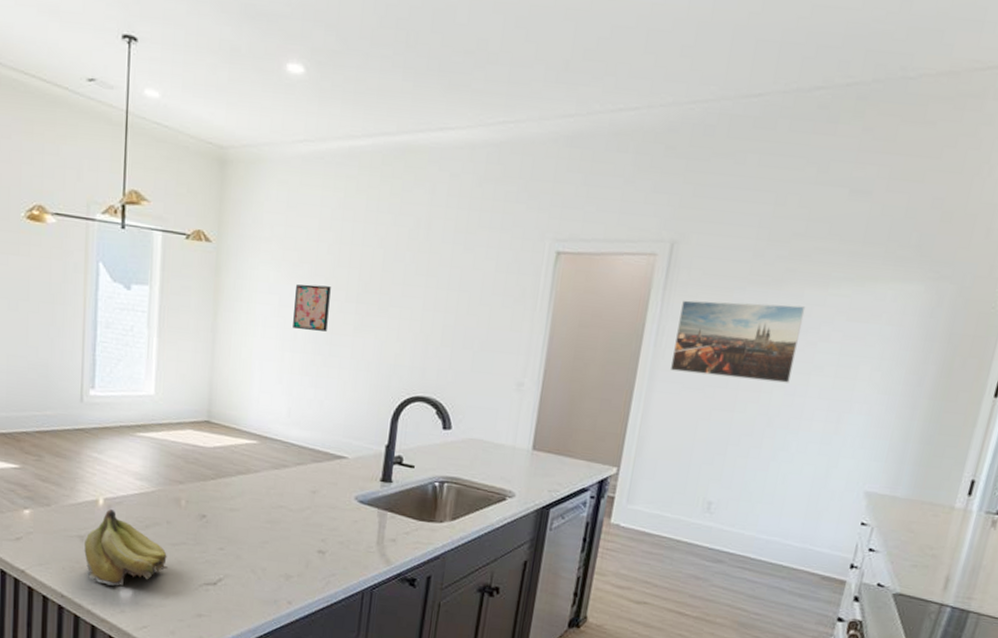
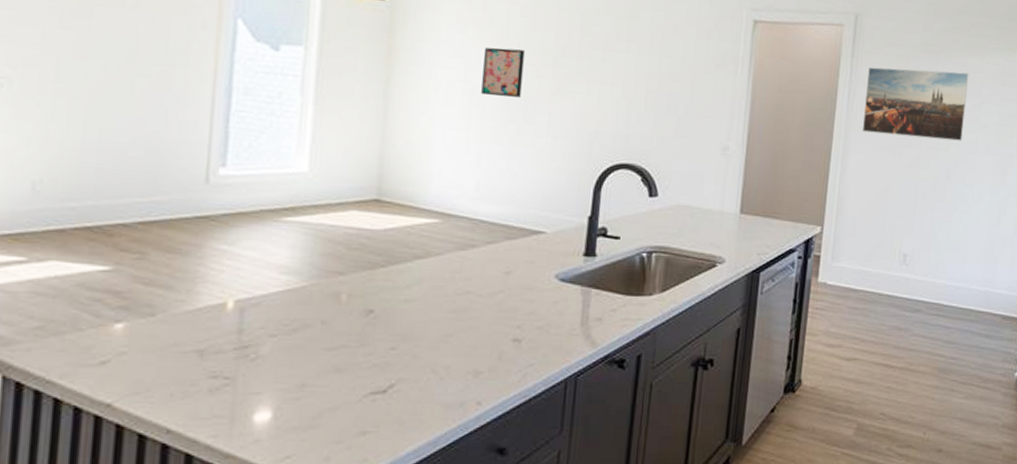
fruit: present [84,509,168,586] -> none [203,313,322,410]

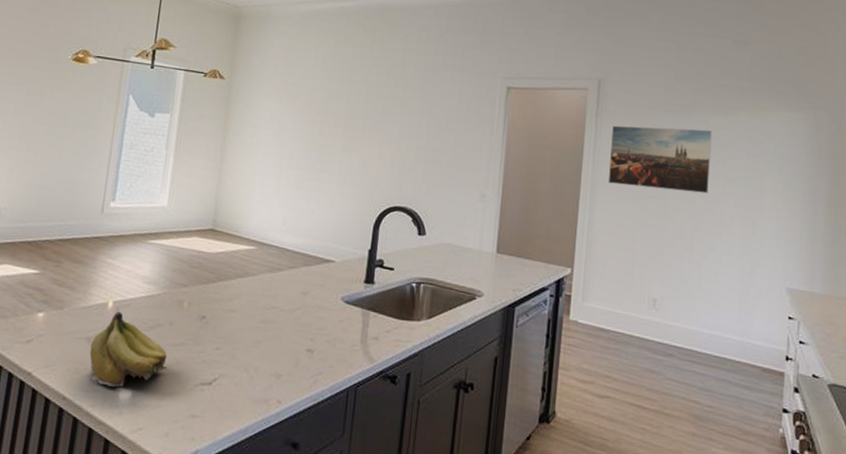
fruit: none [203,313,322,410] -> present [89,312,167,388]
wall art: present [481,47,525,97] -> none [290,112,323,152]

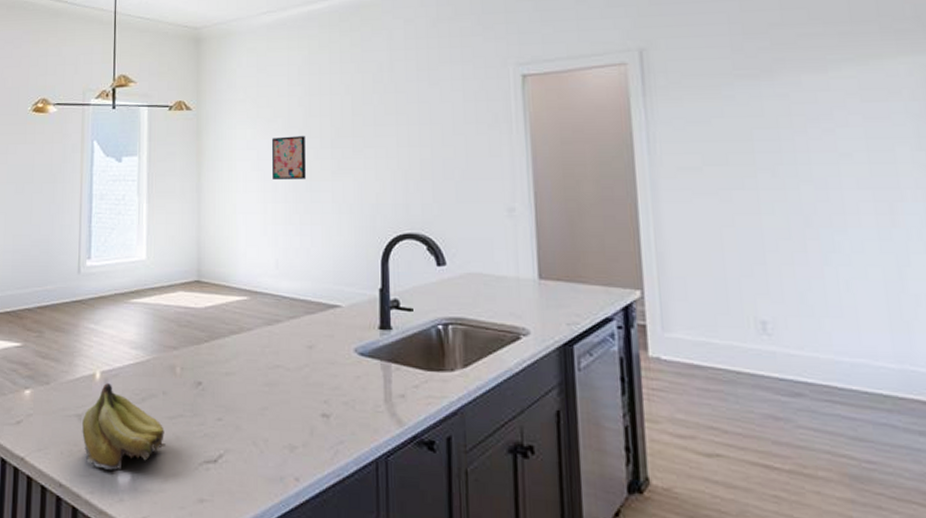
wall art: none [290,112,323,152] -> present [272,136,306,179]
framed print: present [607,125,713,194] -> none [667,94,816,177]

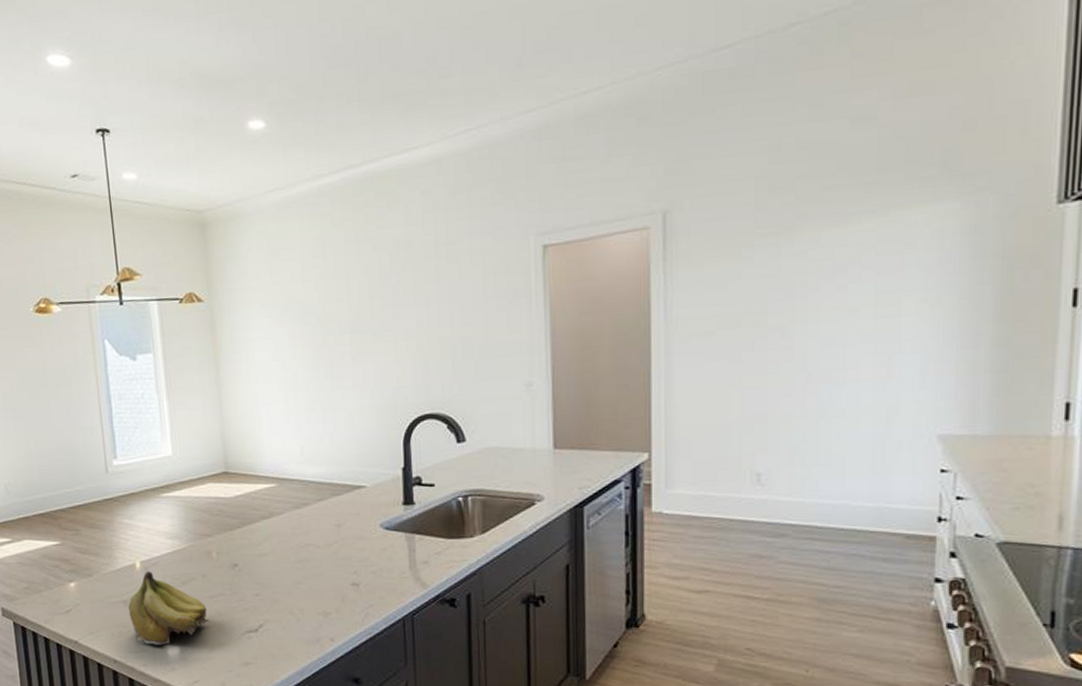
wall art: present [272,136,306,179] -> none [289,322,326,369]

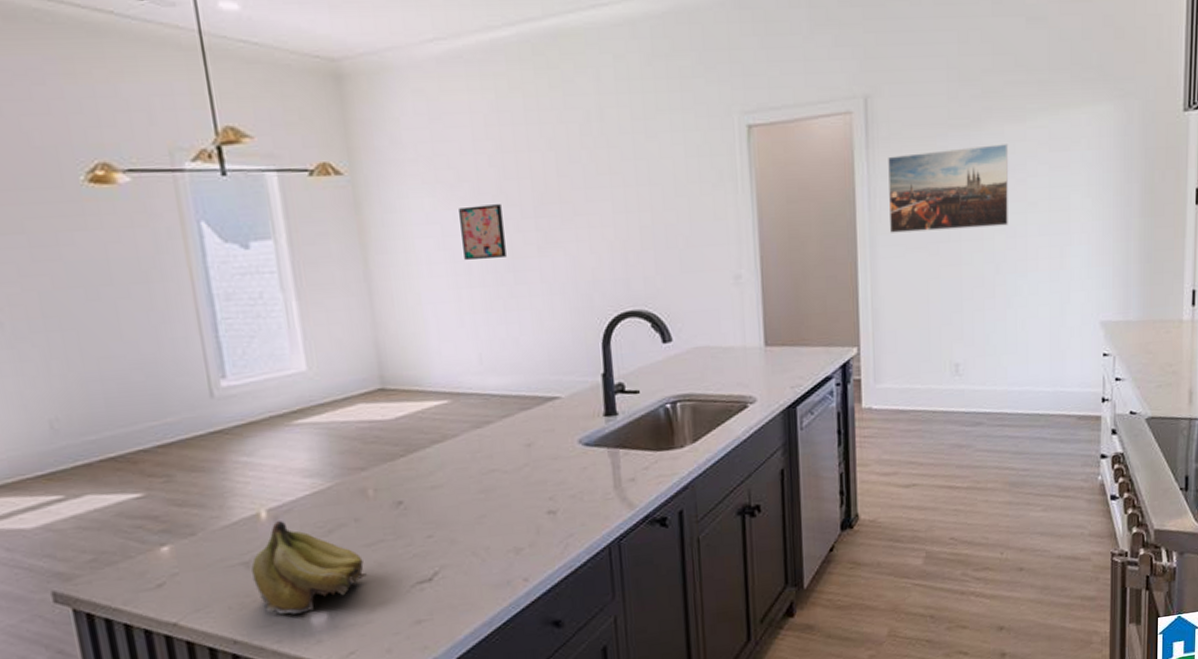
wall art: none [289,322,326,369] -> present [459,204,506,260]
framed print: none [686,250,826,343] -> present [888,144,1009,233]

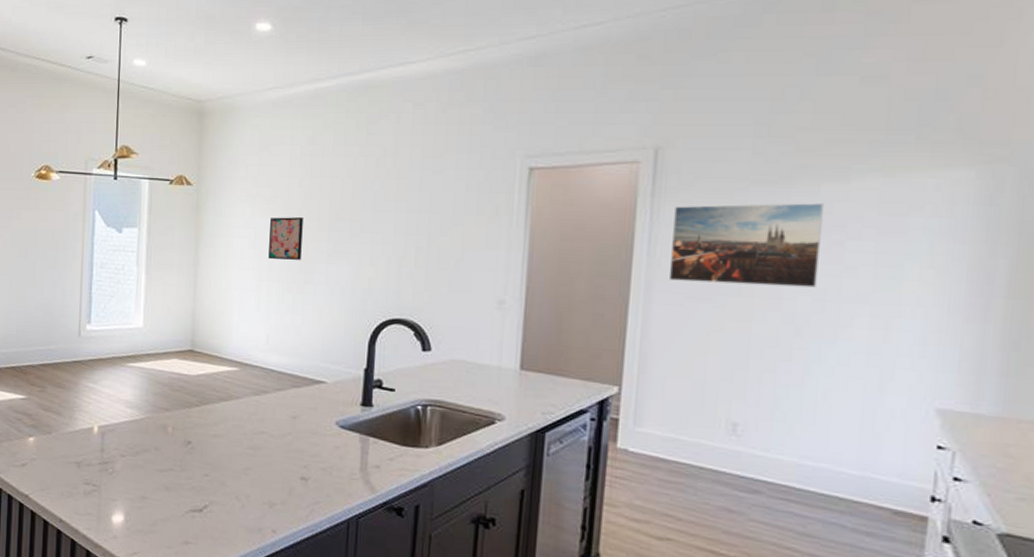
fruit: present [251,521,367,615] -> none [80,436,156,512]

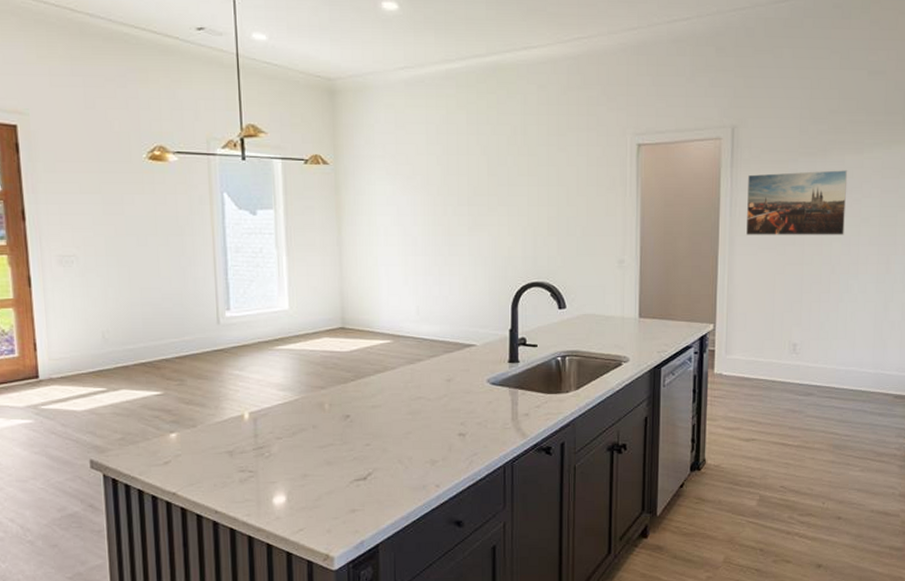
wall art: present [268,217,303,260] -> none [412,193,444,234]

